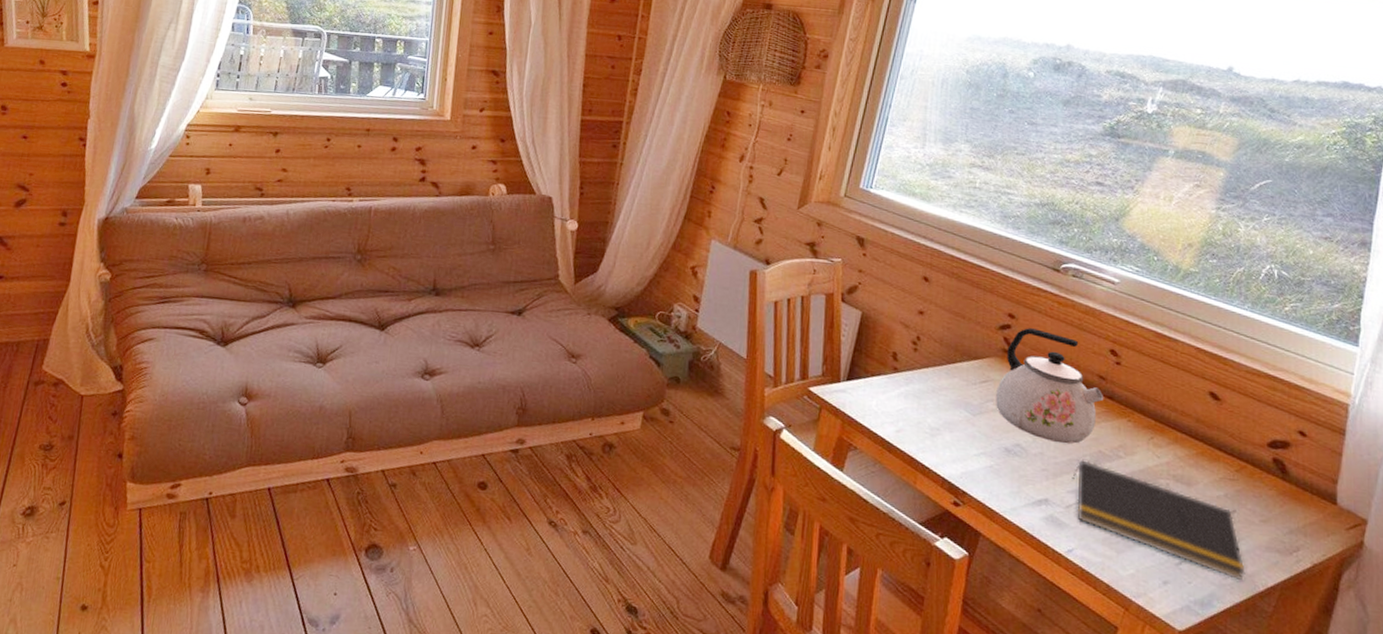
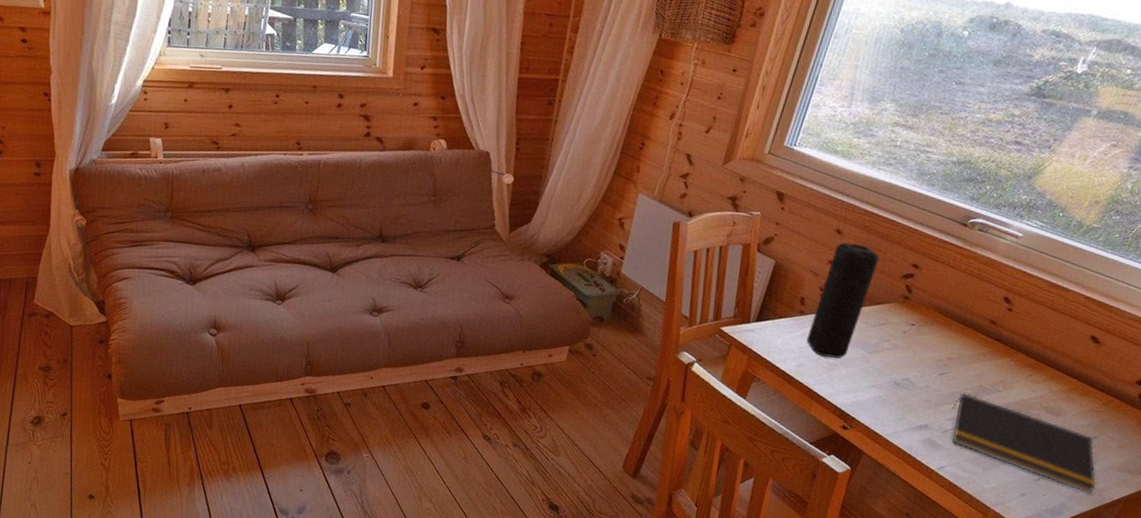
speaker: none [904,291,972,422] -> present [806,242,879,358]
kettle: present [996,328,1103,444] -> none [891,277,992,379]

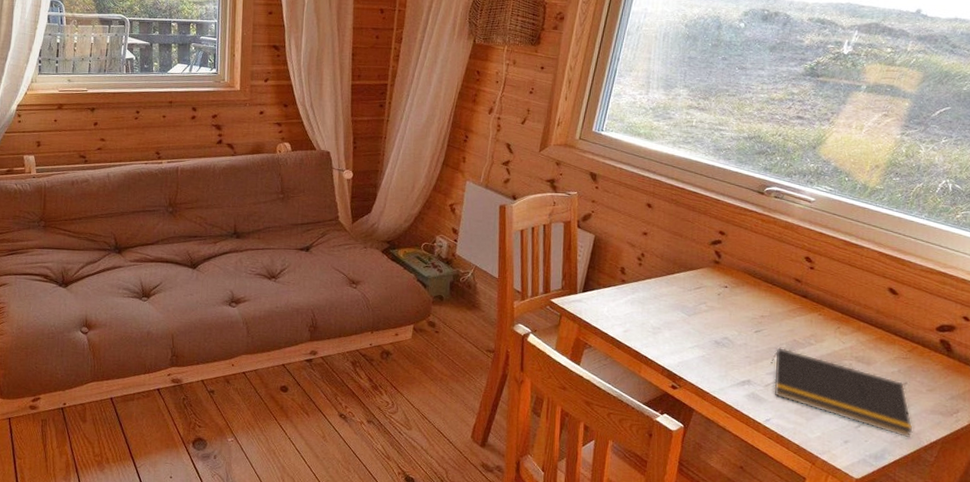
speaker: present [806,242,879,358] -> none [630,215,688,322]

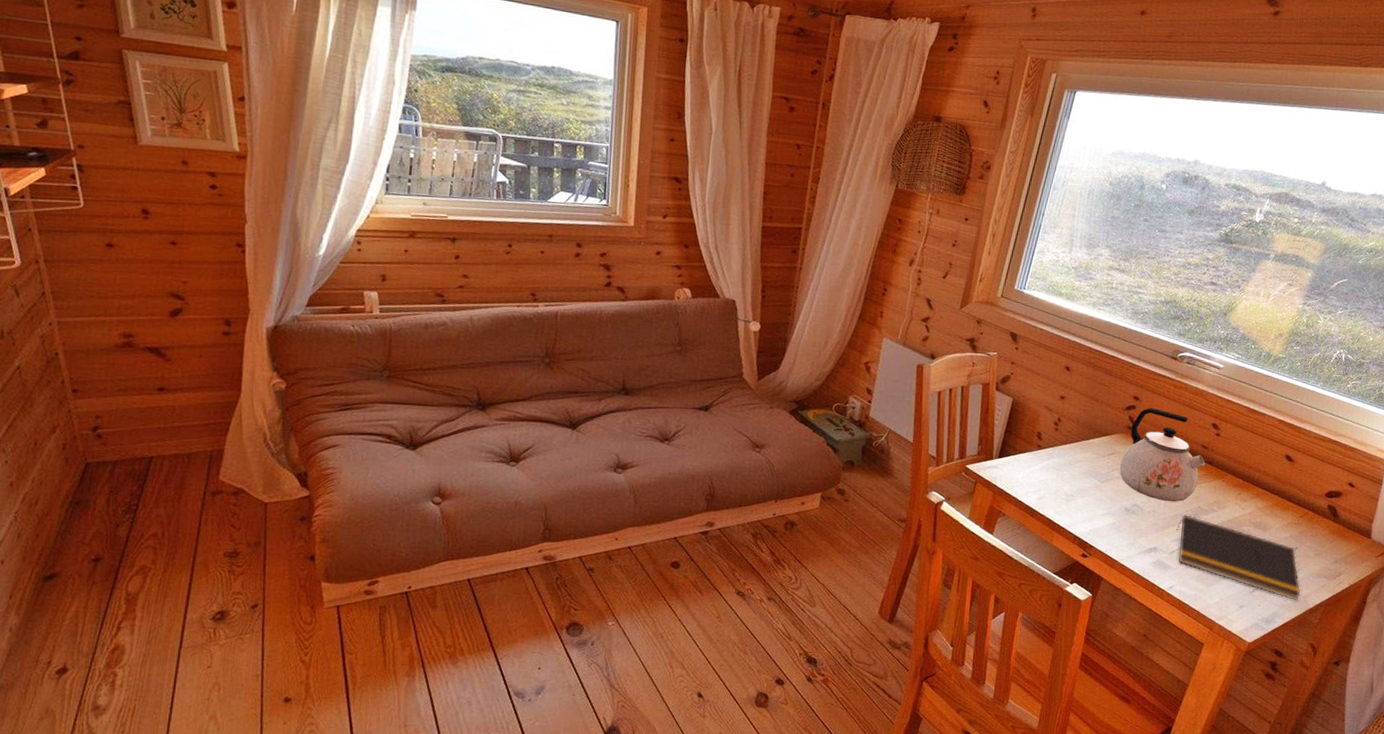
kettle: none [708,242,798,336] -> present [1120,408,1205,502]

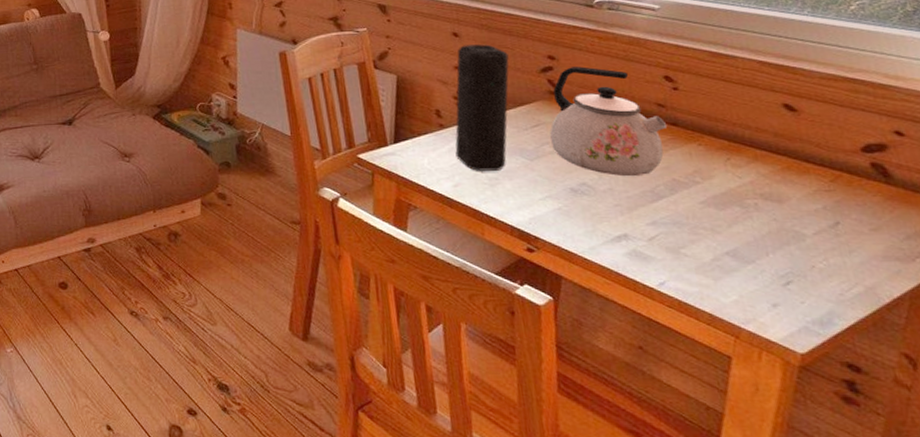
speaker: none [1045,379,1105,489] -> present [455,44,509,171]
notepad: present [1176,514,1301,602] -> none [649,190,865,295]

